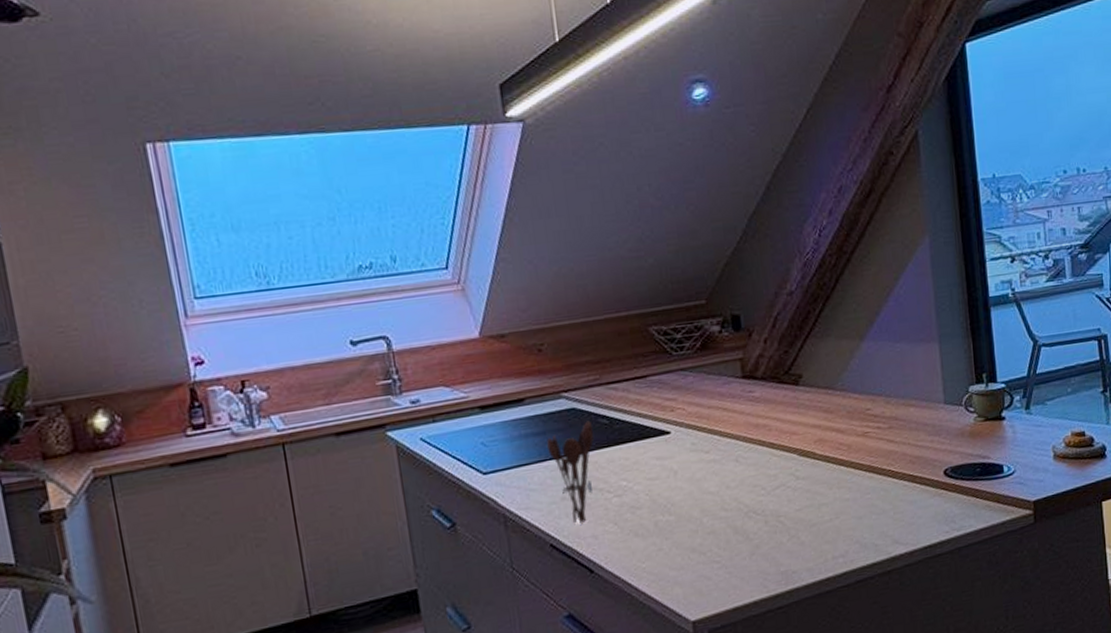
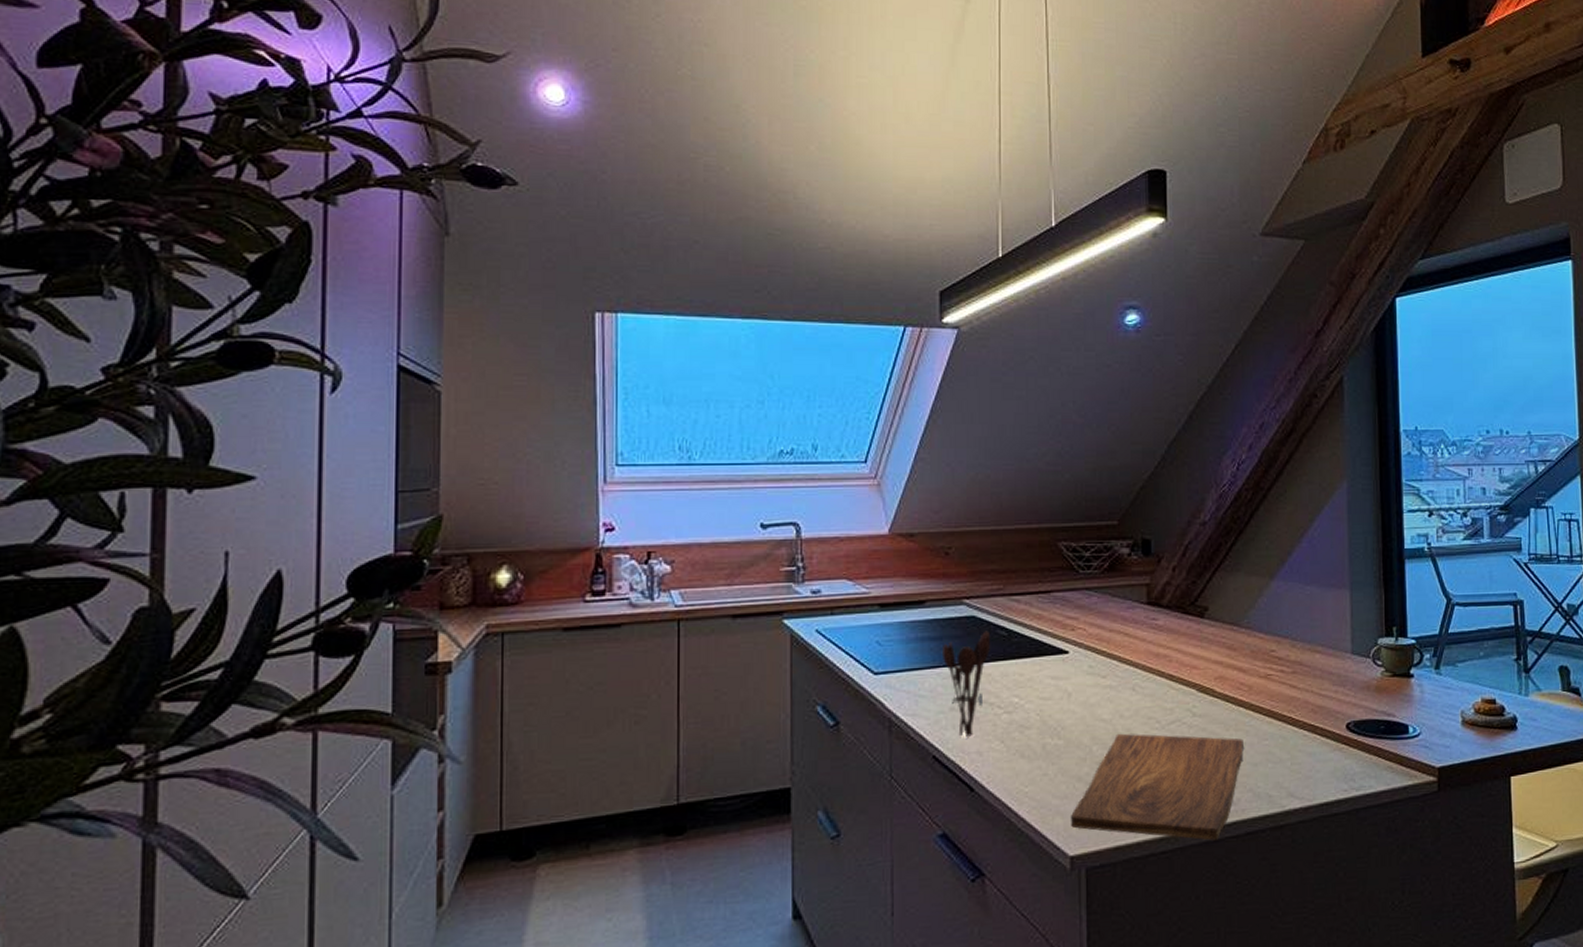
cutting board: none [689,495,848,596] -> present [1071,733,1243,841]

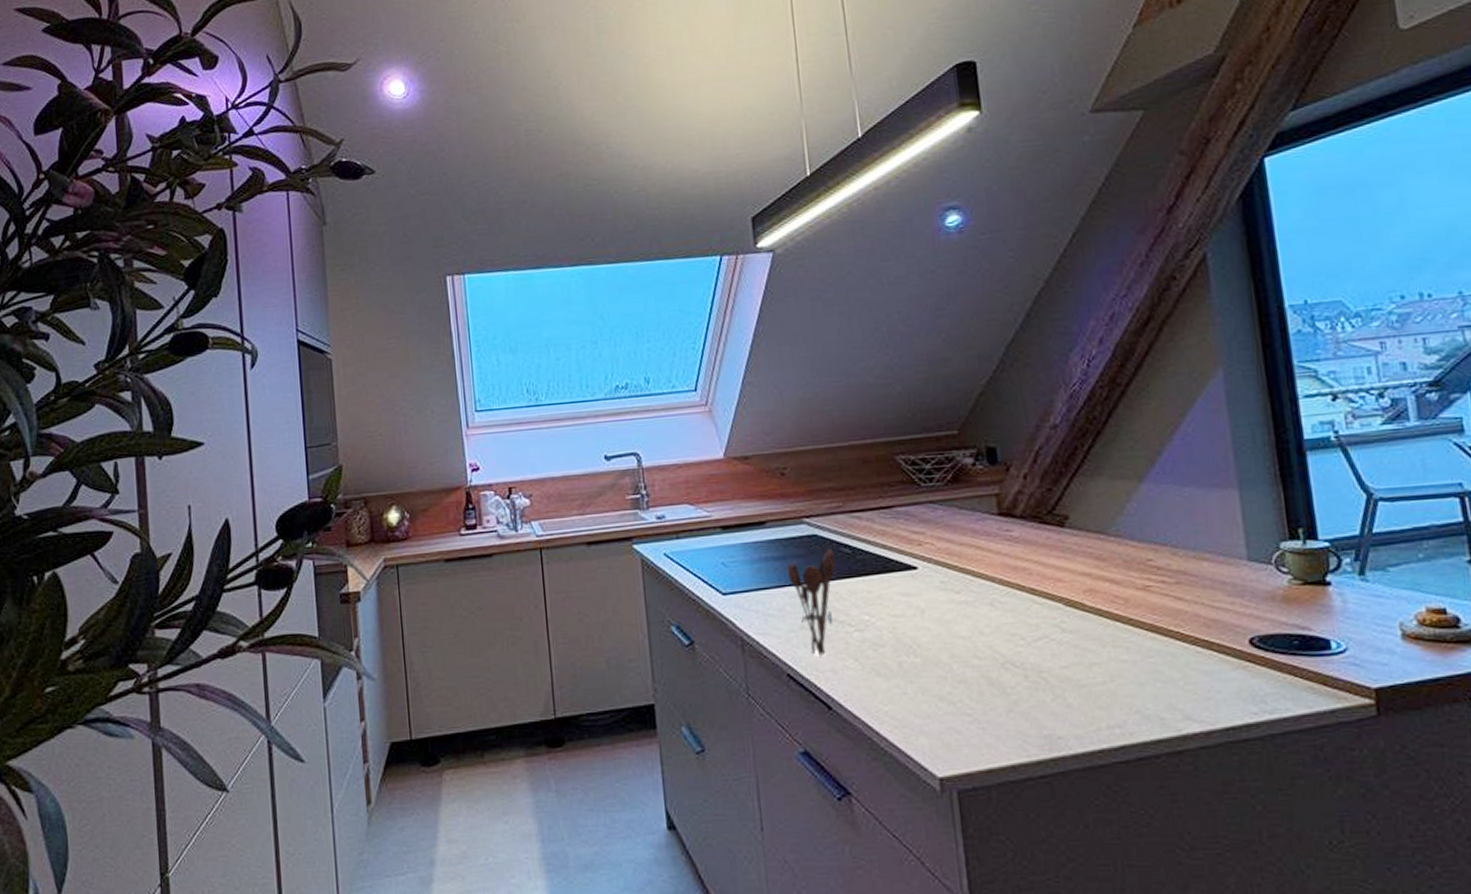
cutting board: present [1071,733,1243,841] -> none [936,650,1125,766]

